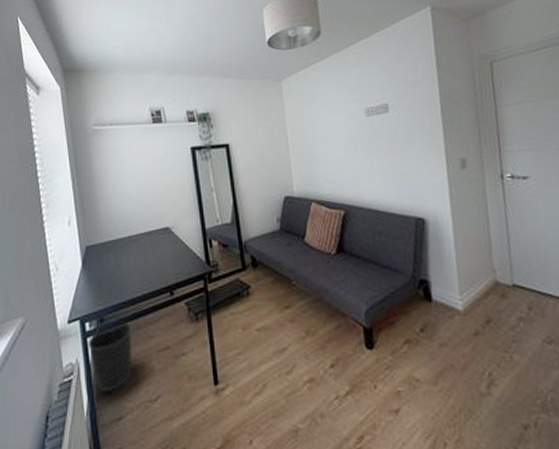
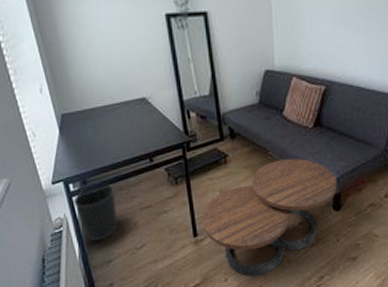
coffee table: none [224,289,368,438] -> present [202,159,337,277]

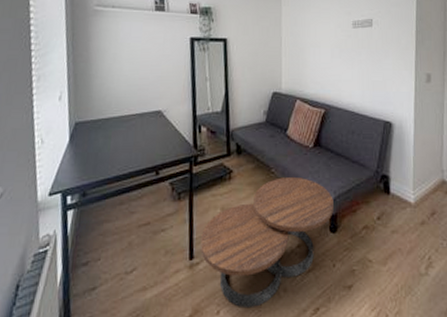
wastebasket: present [73,185,118,240] -> none [67,198,114,262]

